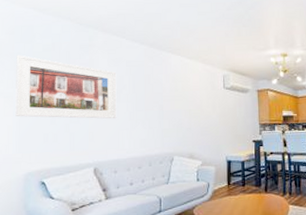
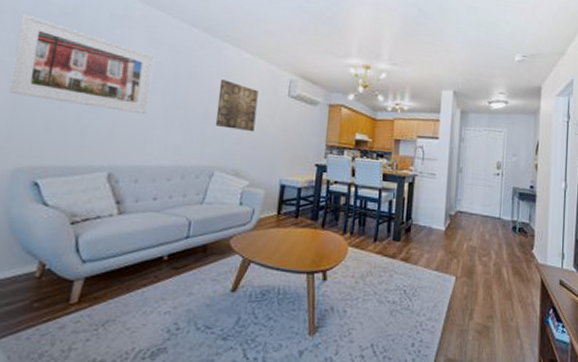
wall art: none [169,83,200,122] -> present [215,80,259,132]

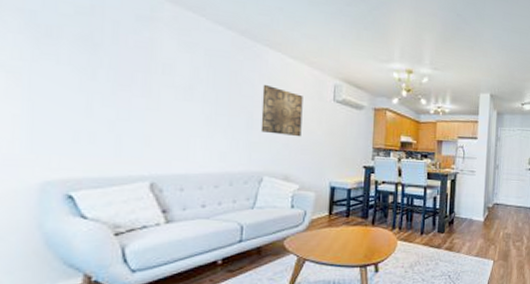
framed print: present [9,13,155,115] -> none [25,12,190,122]

